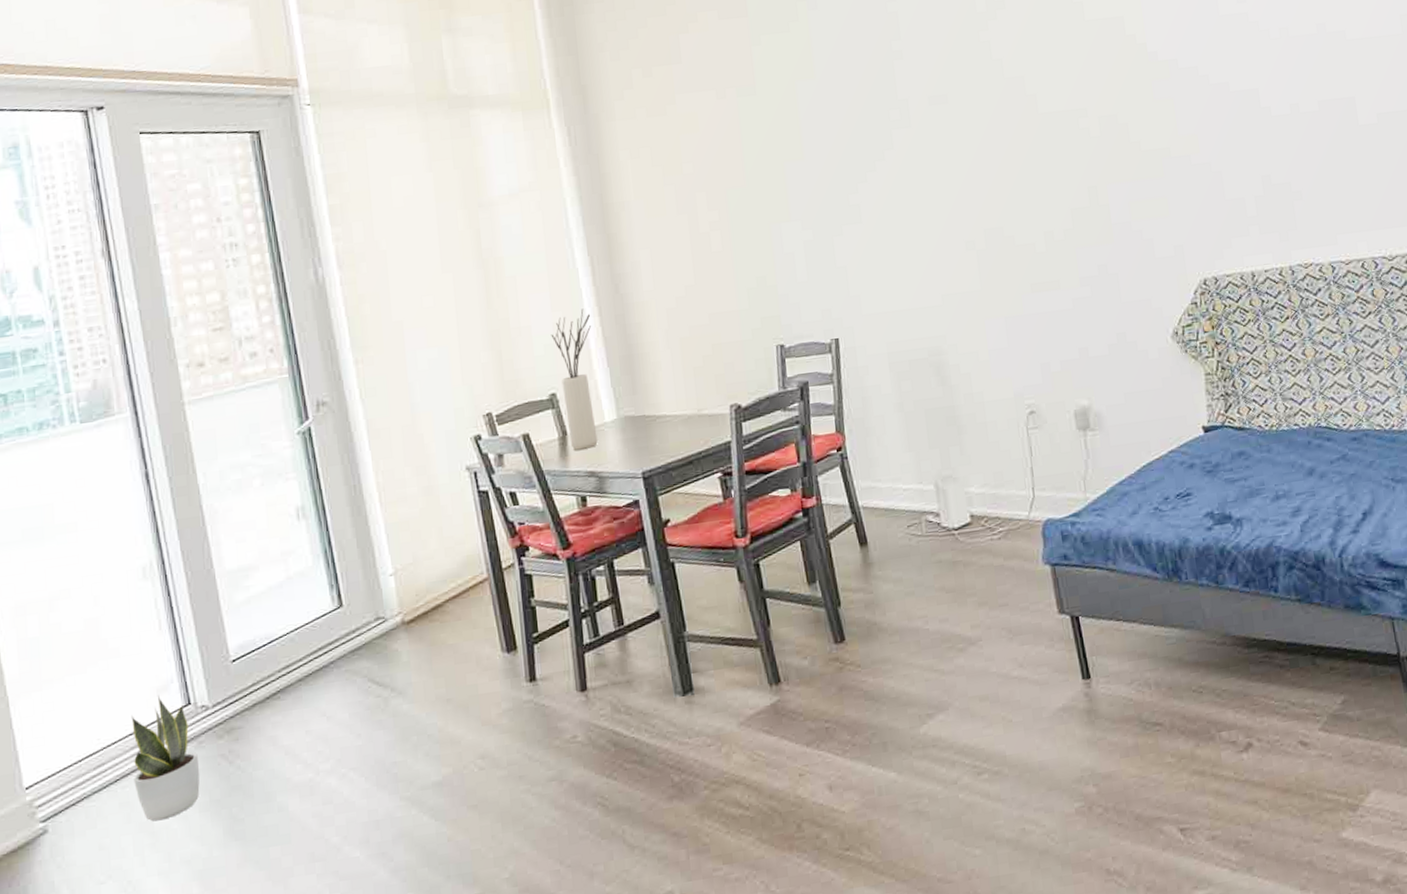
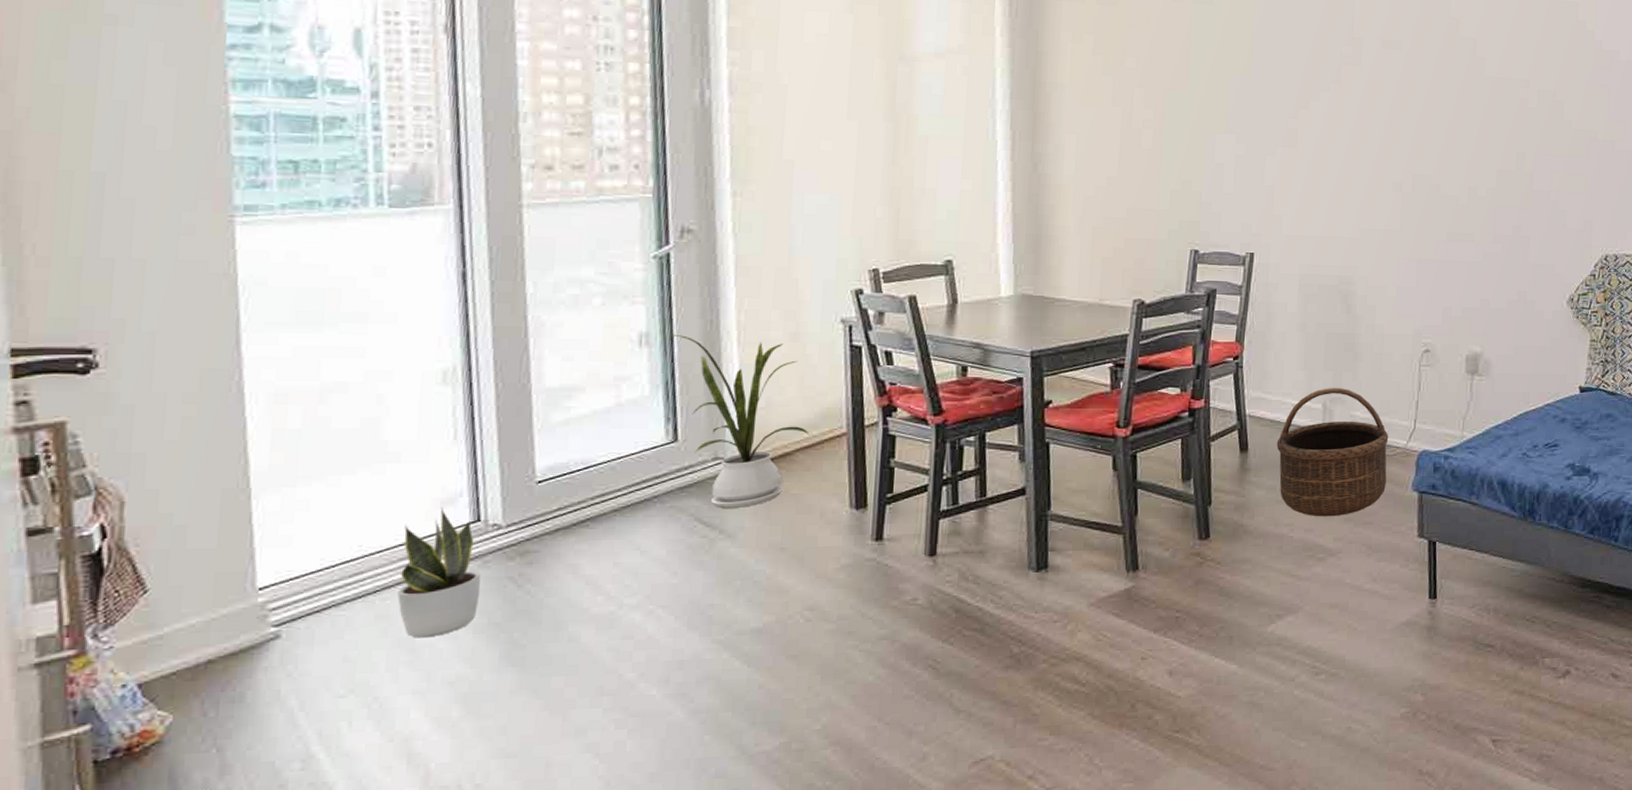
house plant: none [322,499,455,666] -> present [670,334,810,508]
vase: present [551,308,598,450] -> none [956,181,1003,320]
basket: none [895,464,1015,605] -> present [1276,387,1389,517]

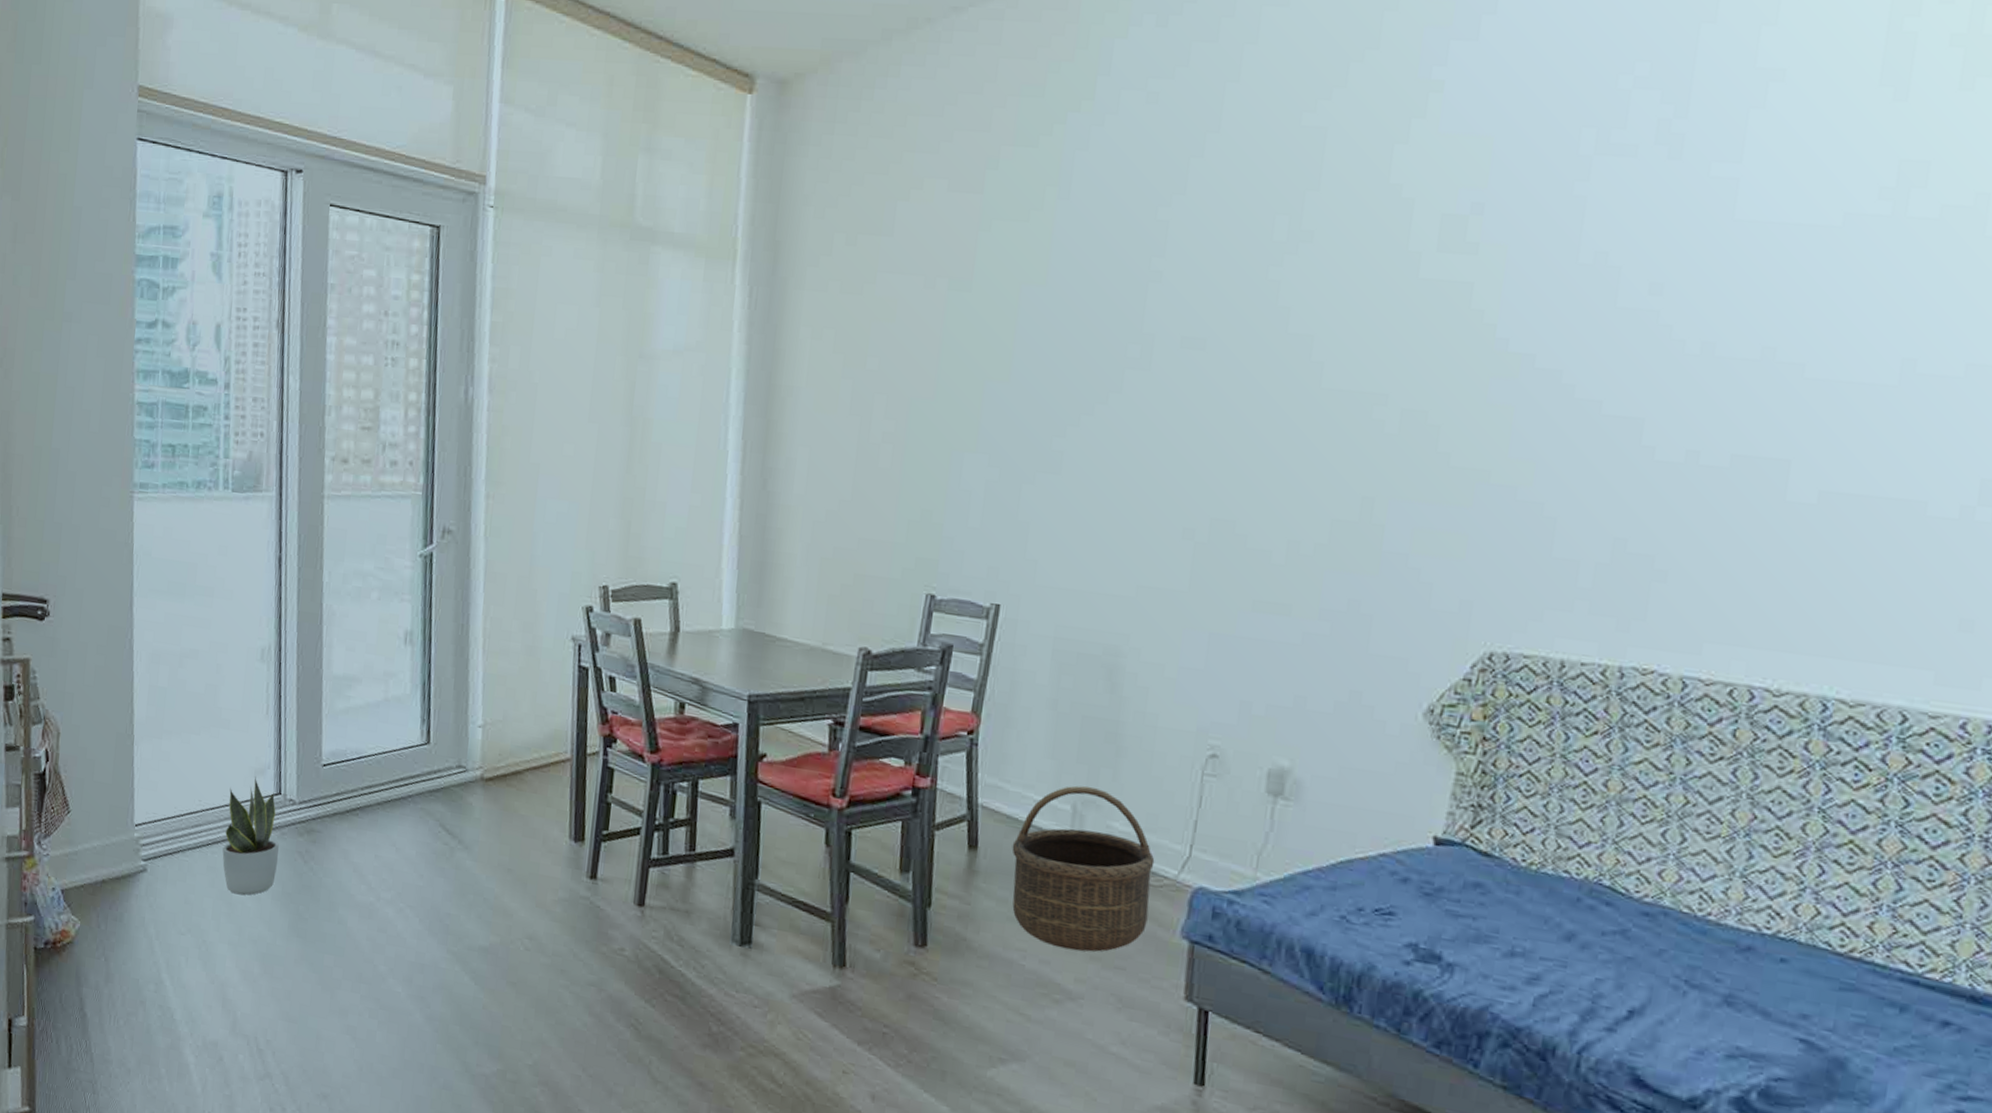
house plant: present [670,334,810,508] -> none [429,634,538,821]

